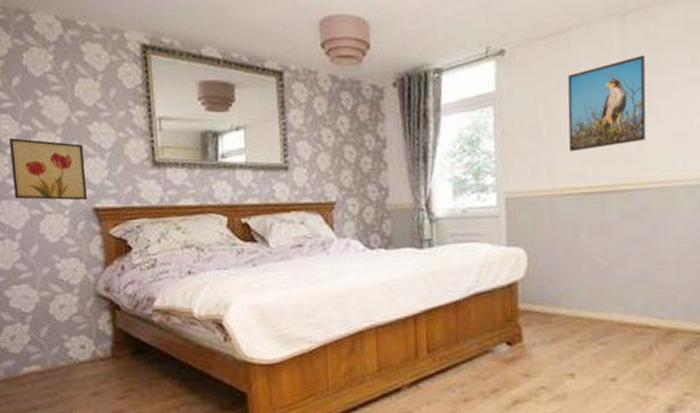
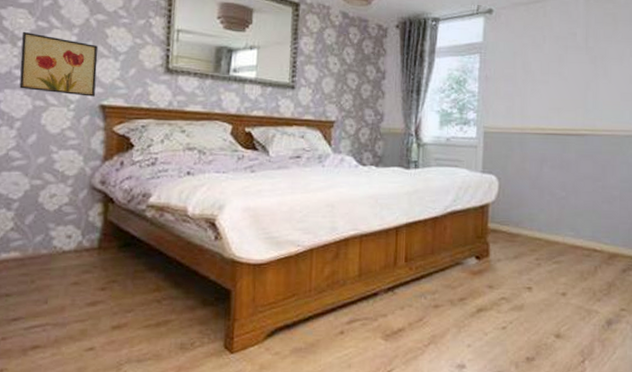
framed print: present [568,54,647,152] -> none [540,27,604,99]

